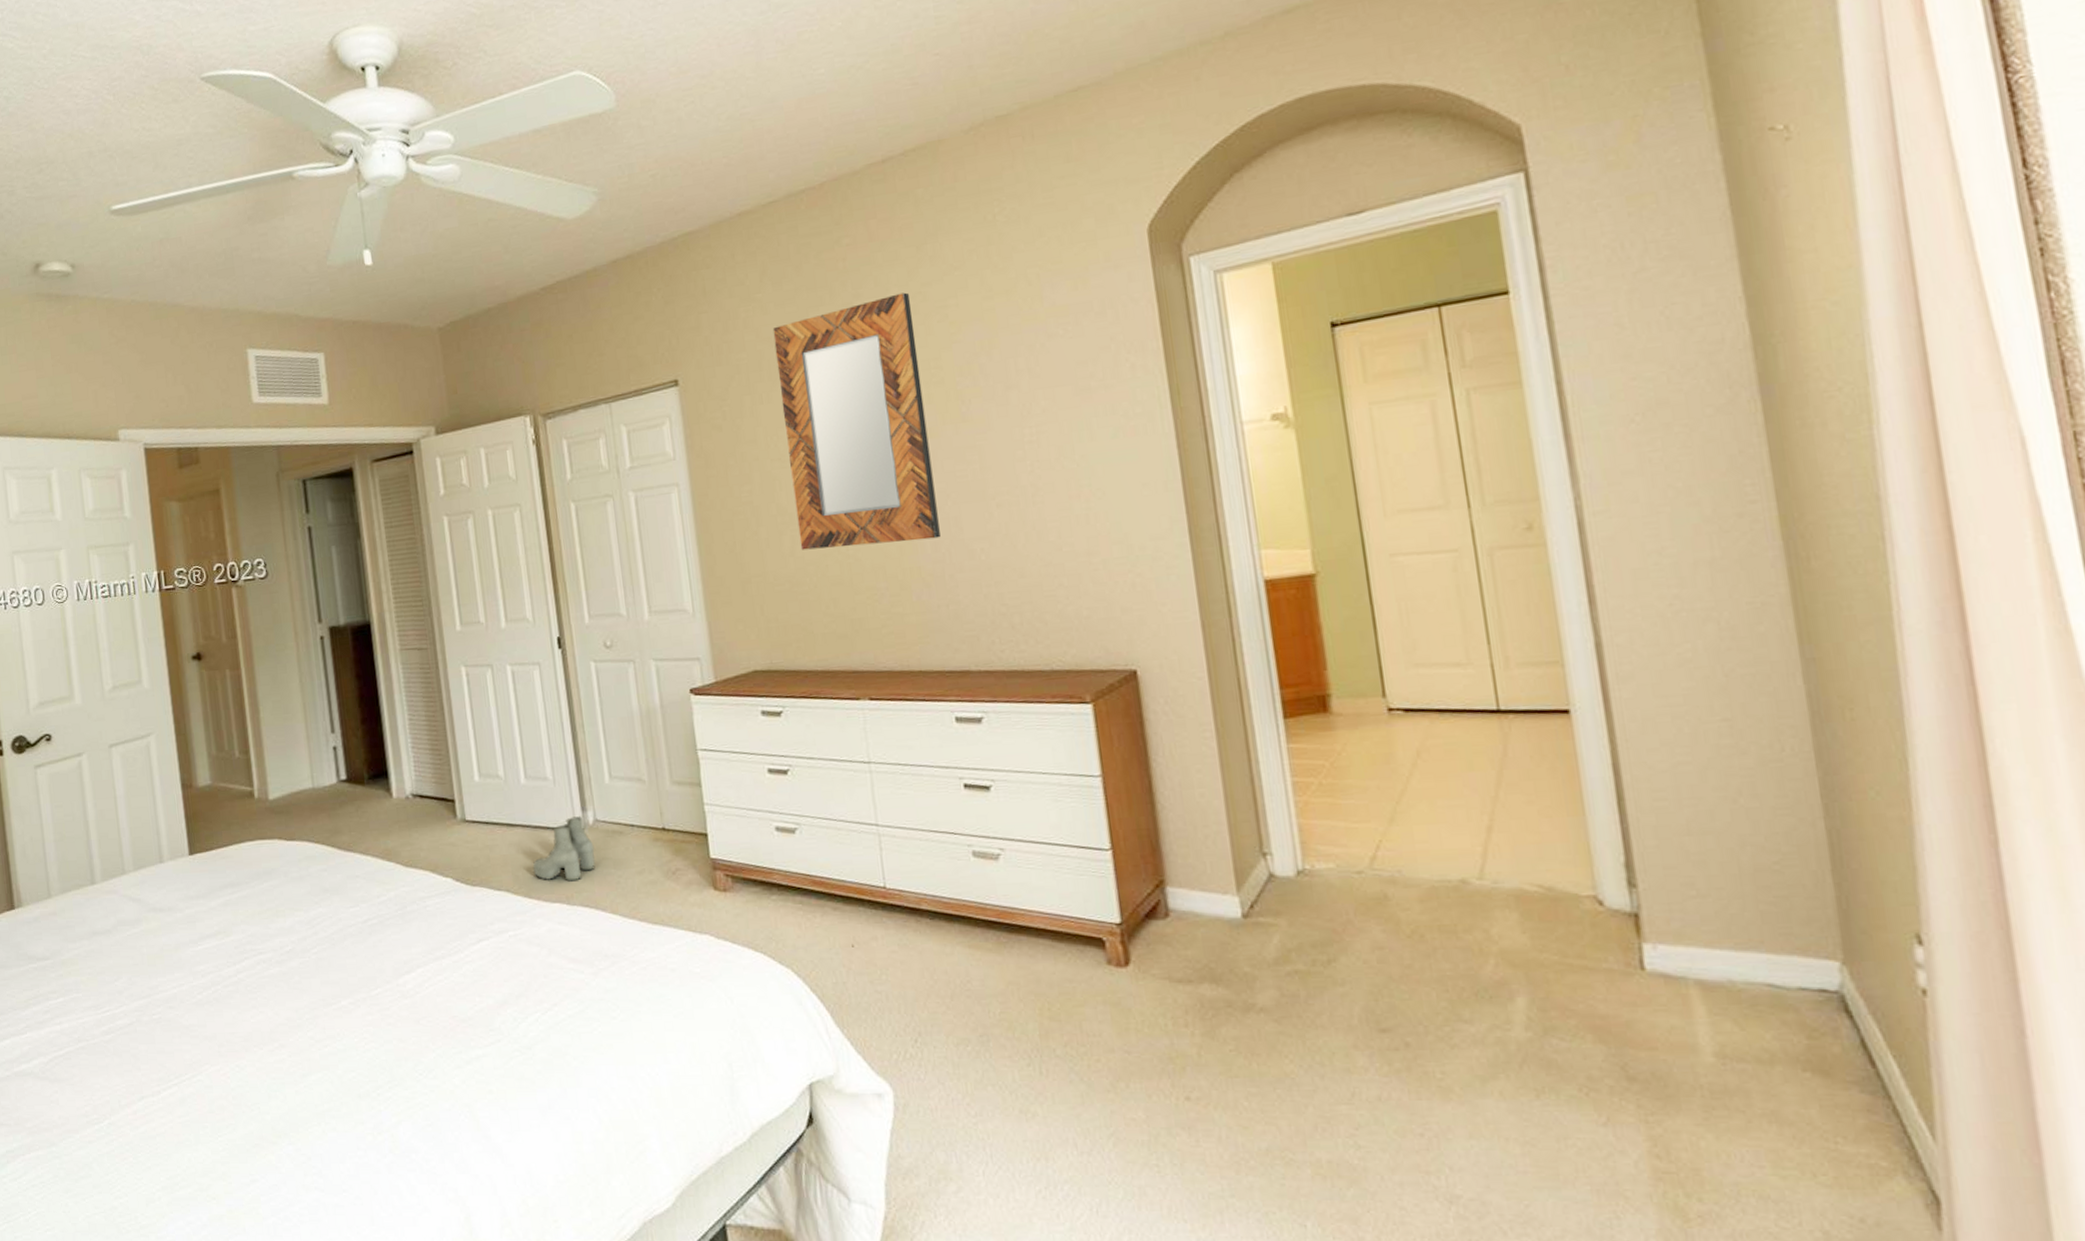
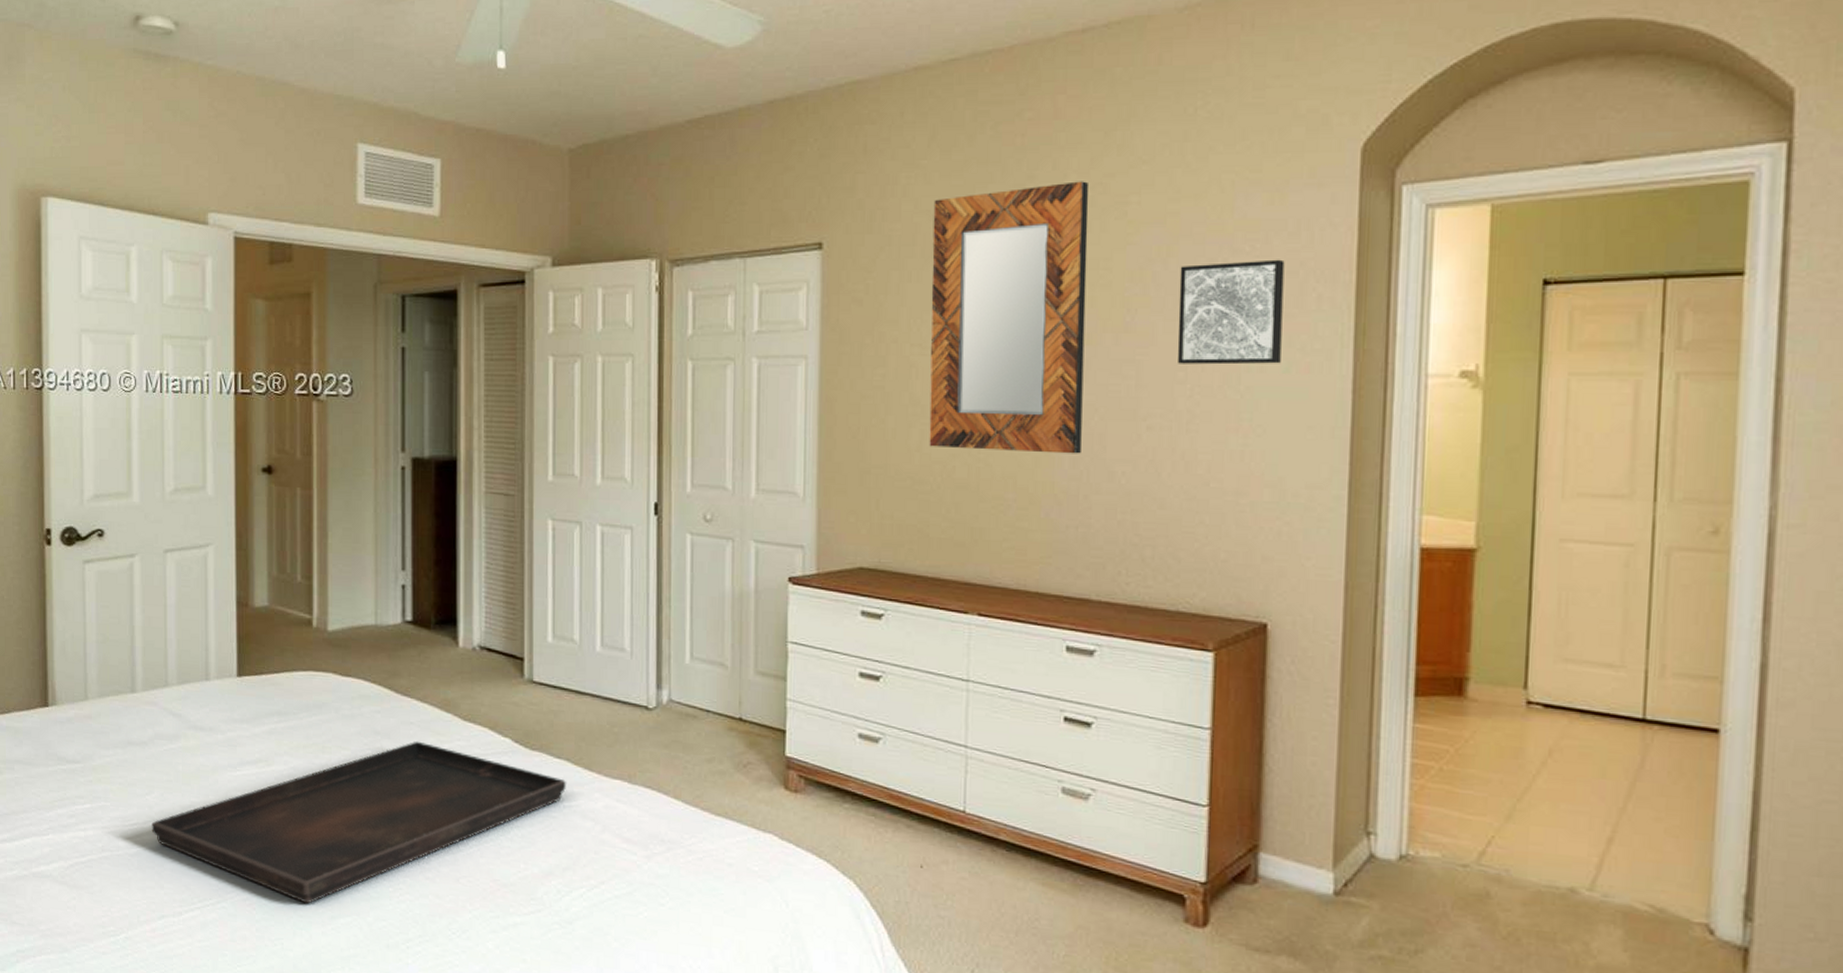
serving tray: none [123,892,510,1066] -> present [151,740,567,904]
boots: present [532,816,596,882] -> none [597,693,665,760]
wall art: none [1003,337,1108,444] -> present [1177,259,1285,365]

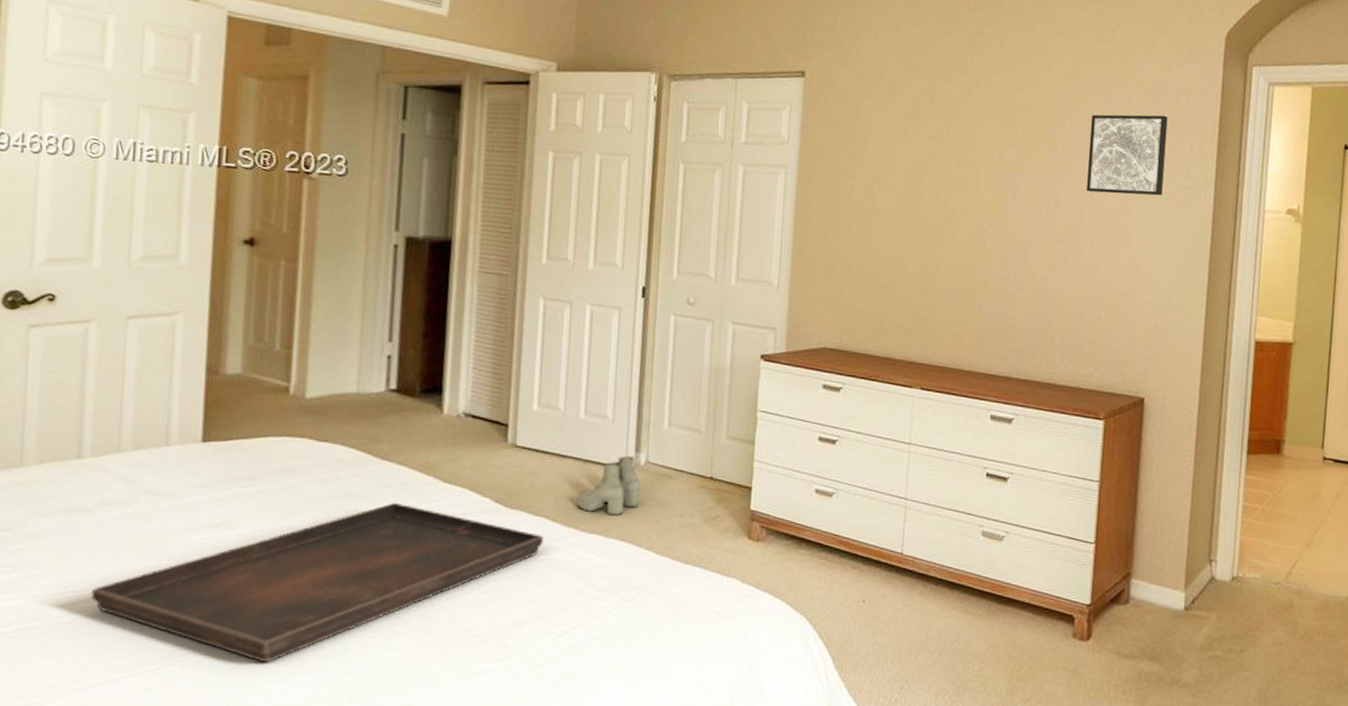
boots: none [597,693,665,760] -> present [576,456,641,516]
home mirror: present [929,181,1089,454] -> none [887,40,1025,260]

